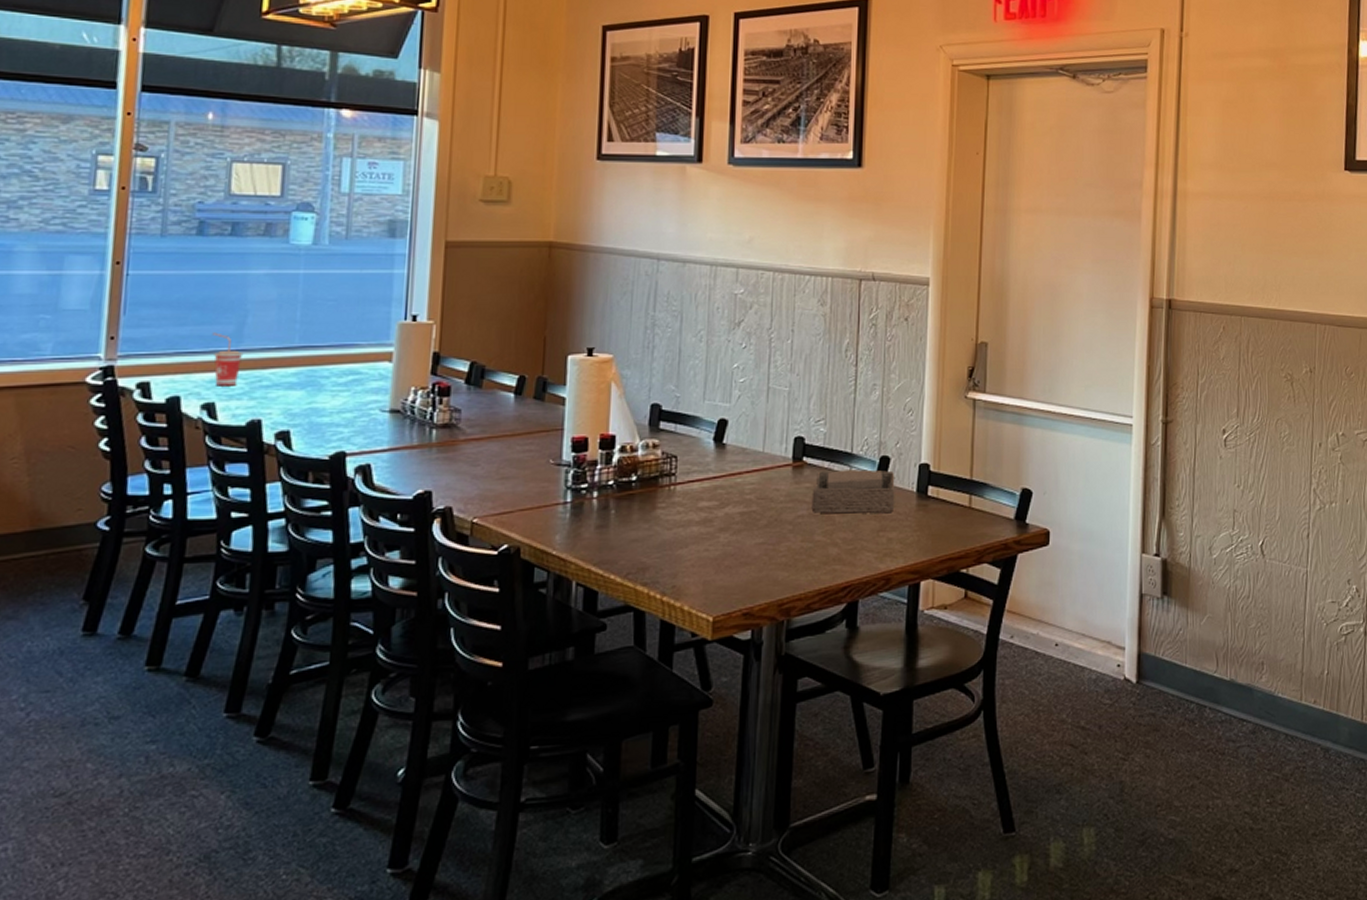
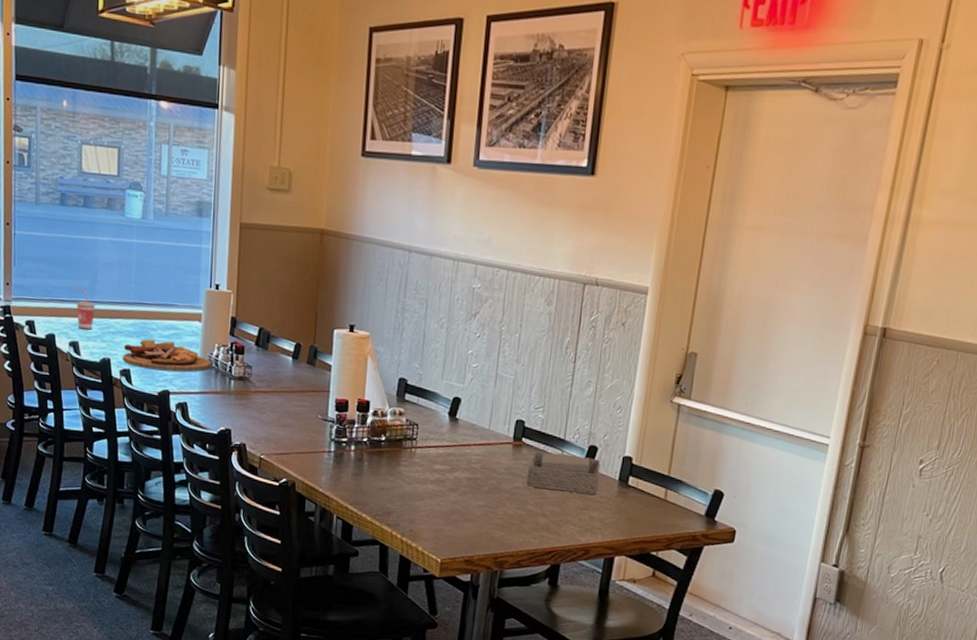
food platter: none [280,389,407,429] -> present [123,339,212,373]

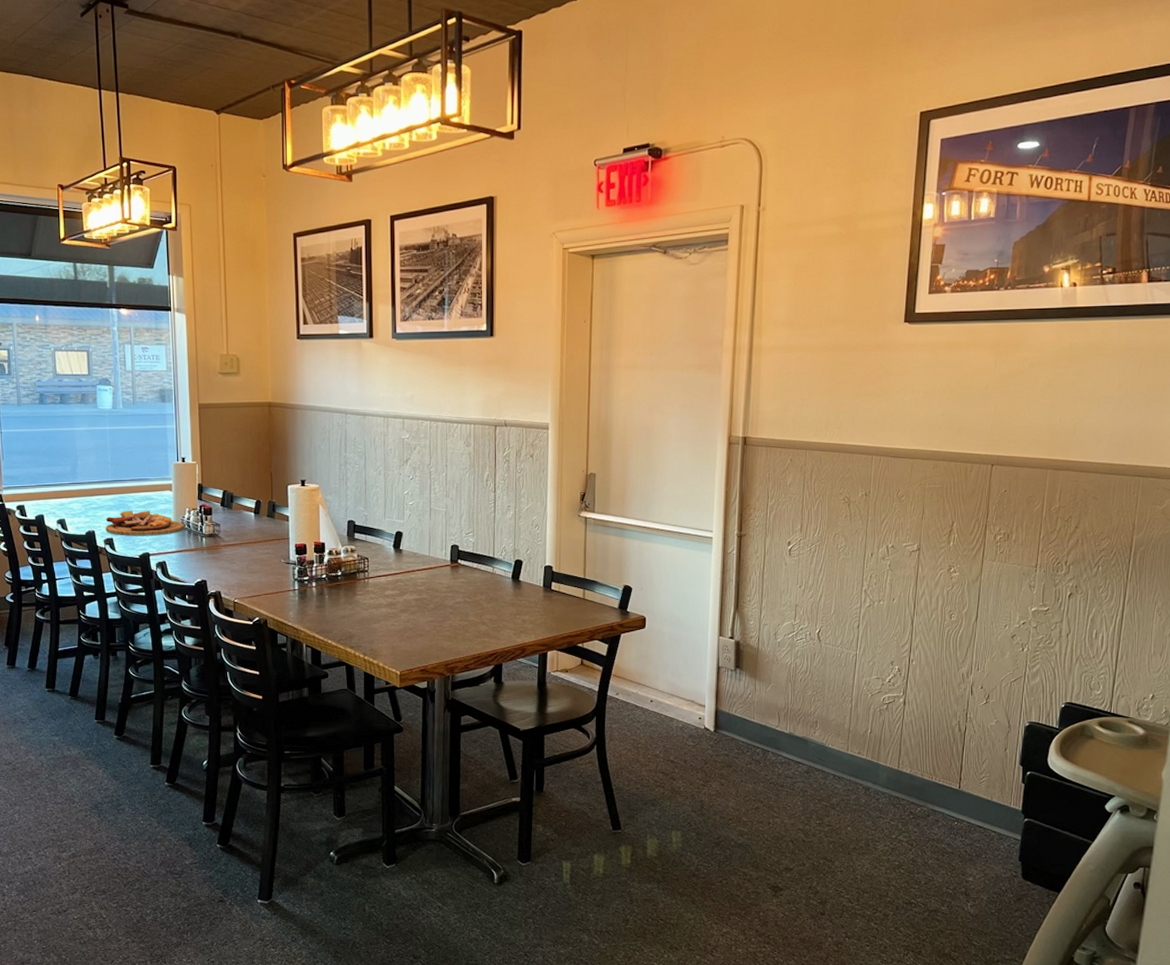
beverage cup: present [74,286,96,330] -> none [57,471,78,508]
napkin holder: present [526,451,601,496] -> none [465,569,527,602]

